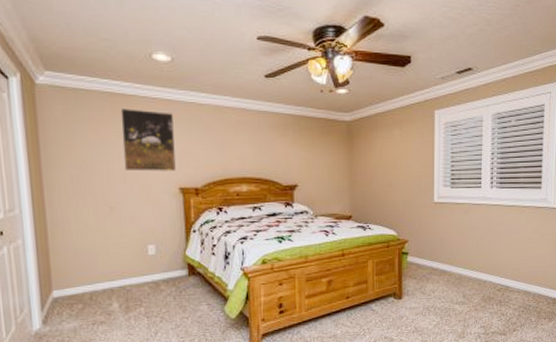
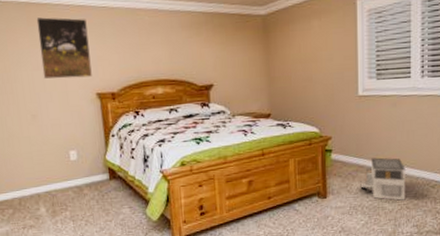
architectural model: none [433,261,475,303] -> present [360,157,406,201]

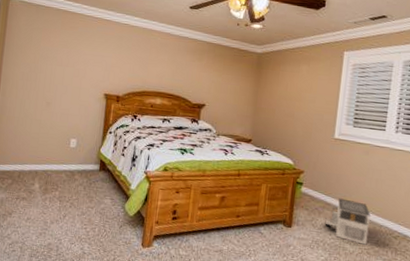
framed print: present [36,17,92,79] -> none [63,24,109,79]

